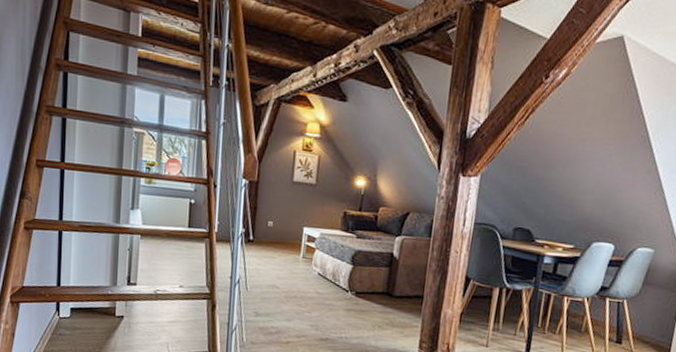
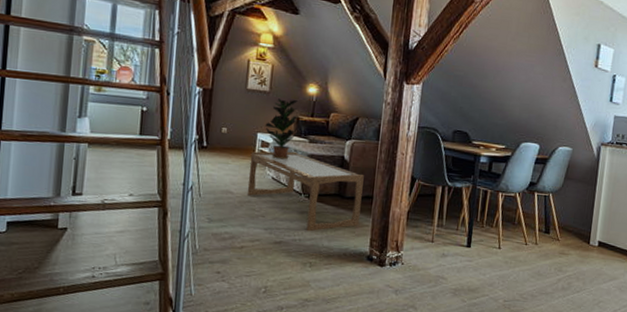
coffee table: none [293,246,414,330] -> present [247,151,364,232]
potted plant: none [311,191,348,255] -> present [265,98,301,160]

